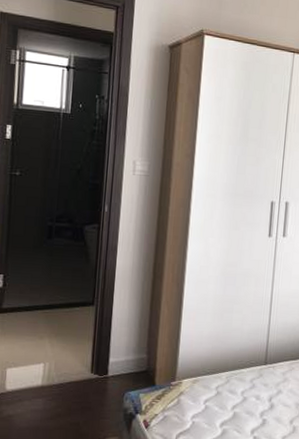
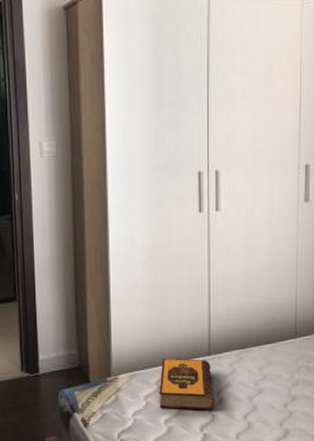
hardback book: none [217,366,266,415] -> present [159,359,215,410]

